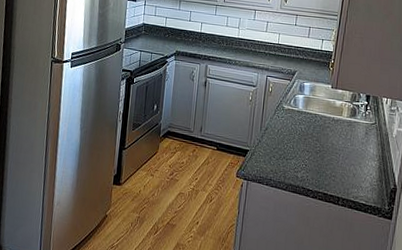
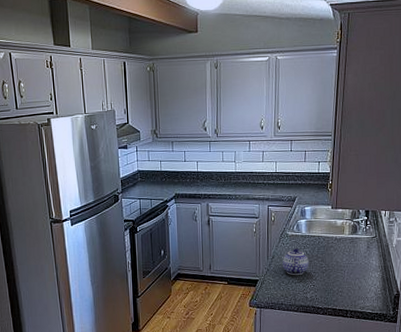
teapot: none [275,123,303,152] -> present [282,248,309,276]

